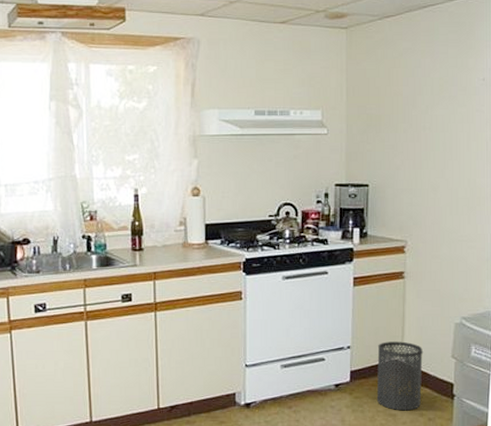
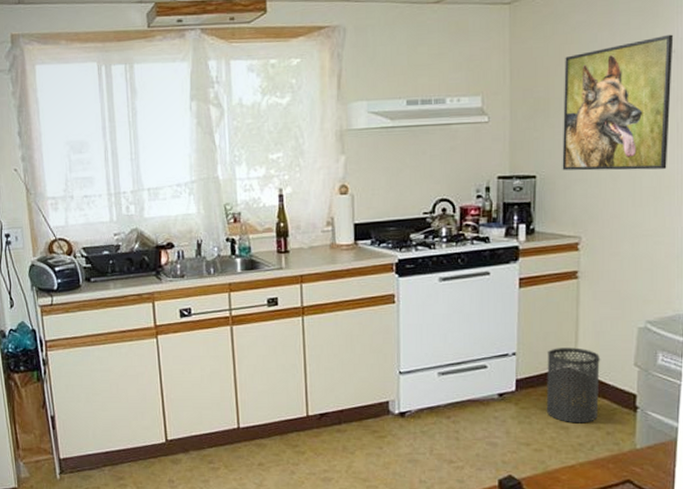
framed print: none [391,64,484,182] -> present [562,34,674,171]

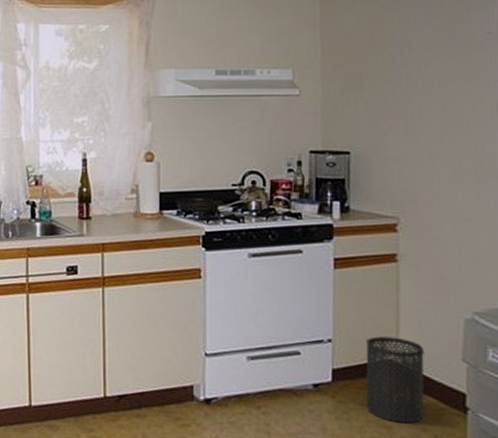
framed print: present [562,34,674,171] -> none [377,16,489,151]

